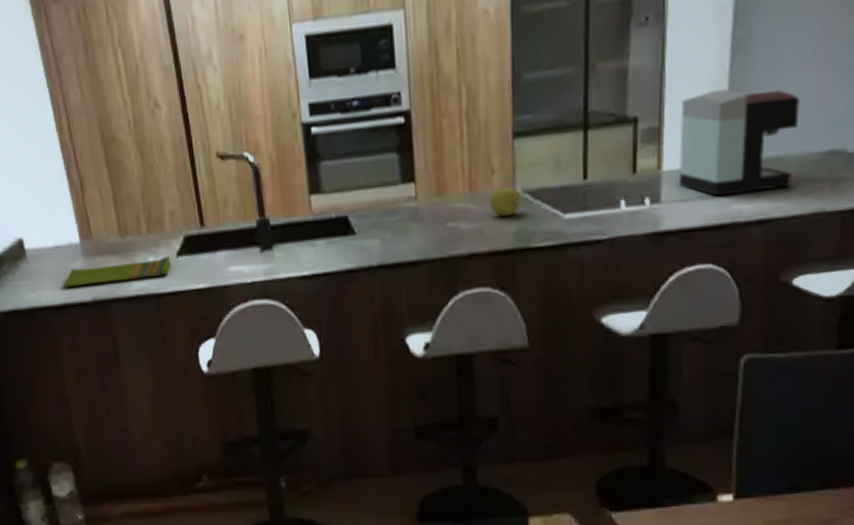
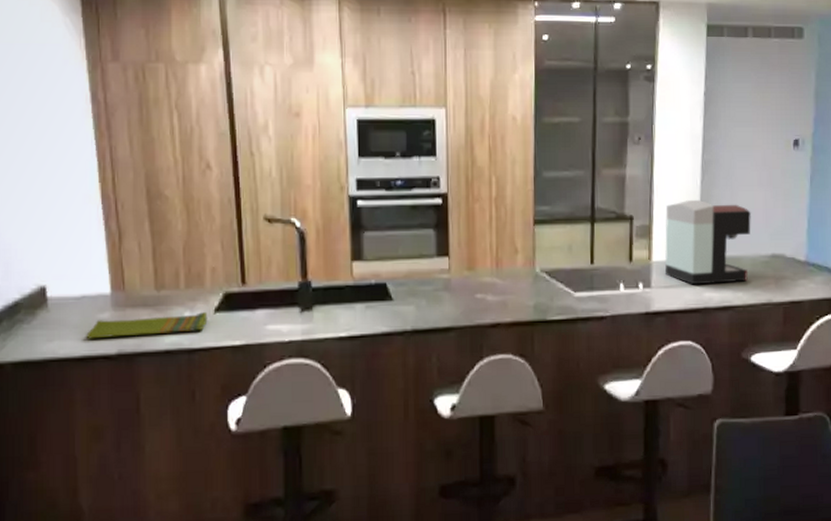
fruit: present [489,187,521,216] -> none [513,267,539,291]

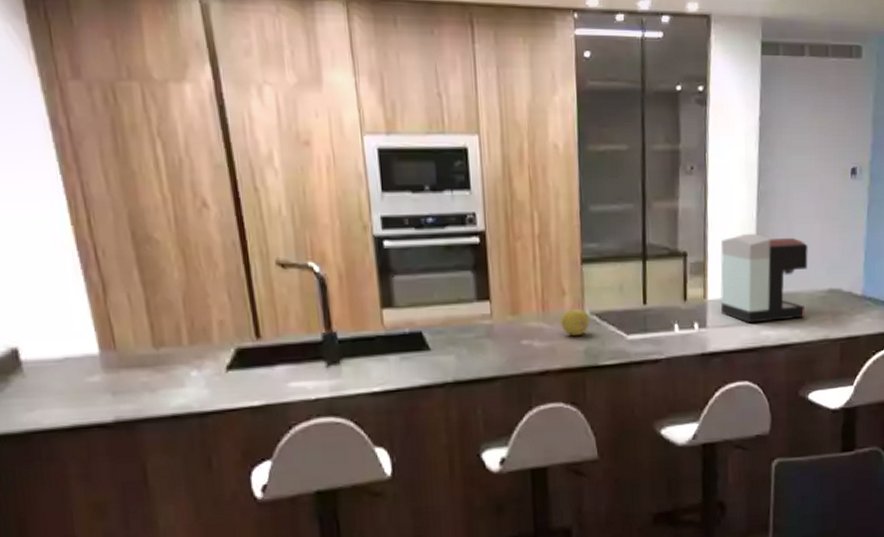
dish towel: present [86,312,208,339] -> none [74,371,219,407]
fruit: none [513,267,539,291] -> present [561,309,589,336]

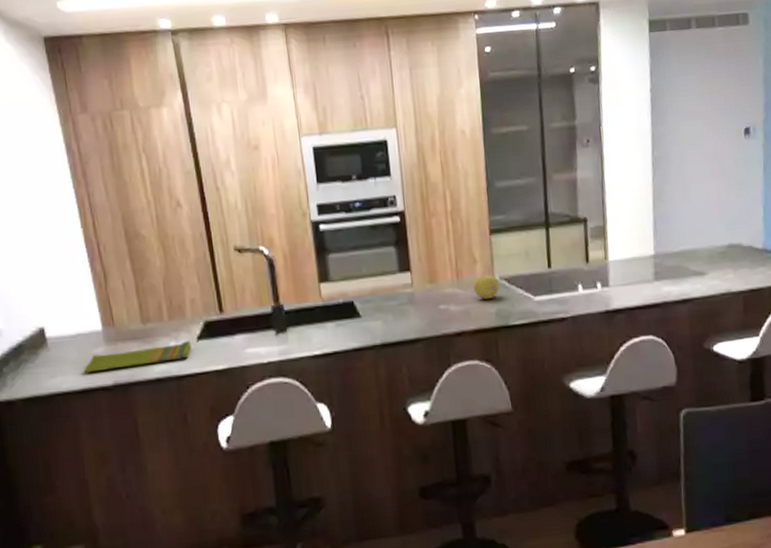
dish towel: none [74,371,219,407] -> present [84,341,192,373]
coffee maker: present [720,233,808,324] -> none [618,196,706,281]

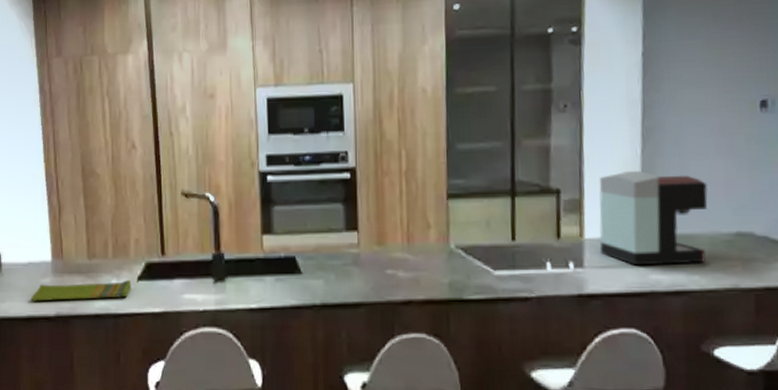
fruit: present [473,275,499,299] -> none [425,242,454,268]
coffee maker: none [618,196,706,281] -> present [599,170,708,266]

